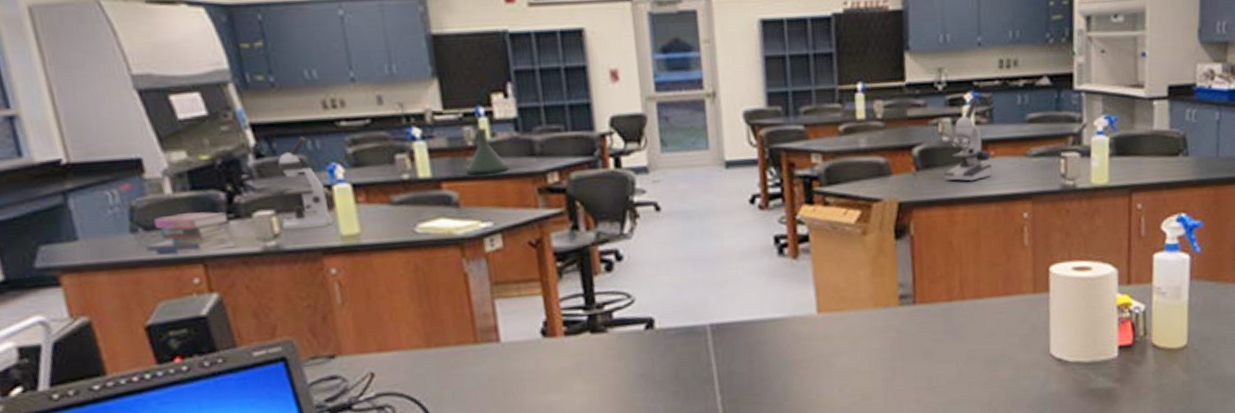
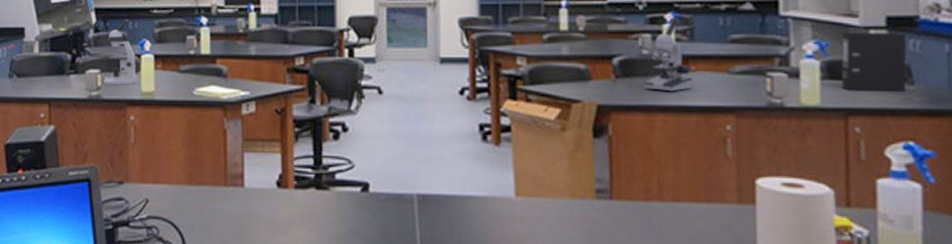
books: present [146,212,236,256] -> none [16,66,71,97]
flask: present [467,126,508,176] -> none [236,19,266,56]
binder: none [1127,103,1184,167] -> present [841,33,907,92]

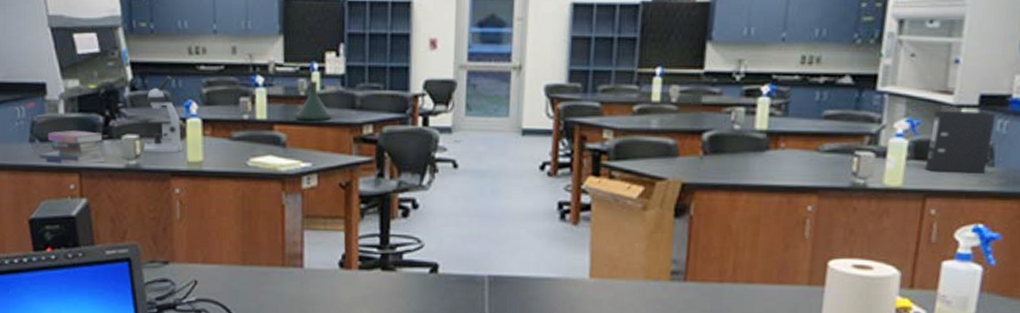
books: none [16,66,71,97] -> present [39,130,105,166]
flask: none [236,19,266,56] -> present [297,80,331,122]
microscope: present [644,17,693,92] -> none [731,89,781,170]

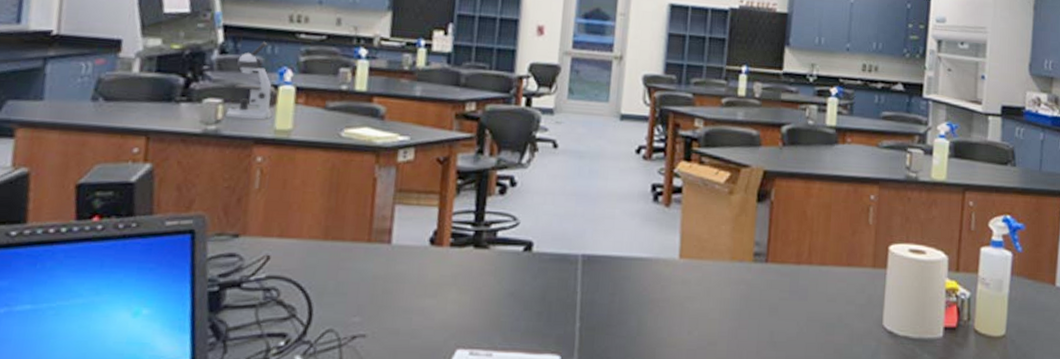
books: present [39,130,105,166] -> none [100,90,181,129]
flask: present [297,80,331,122] -> none [398,56,434,97]
binder: present [925,111,996,174] -> none [963,117,1014,172]

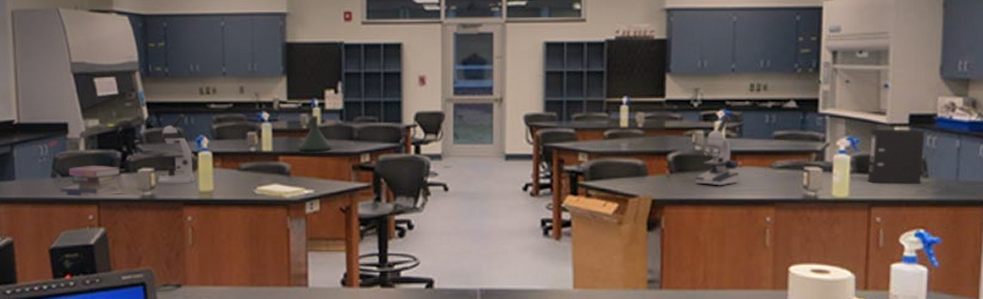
books: none [100,90,181,129] -> present [60,165,122,198]
flask: none [398,56,434,97] -> present [300,114,331,153]
microscope: none [806,91,847,162] -> present [695,114,739,186]
binder: none [963,117,1014,172] -> present [867,130,925,184]

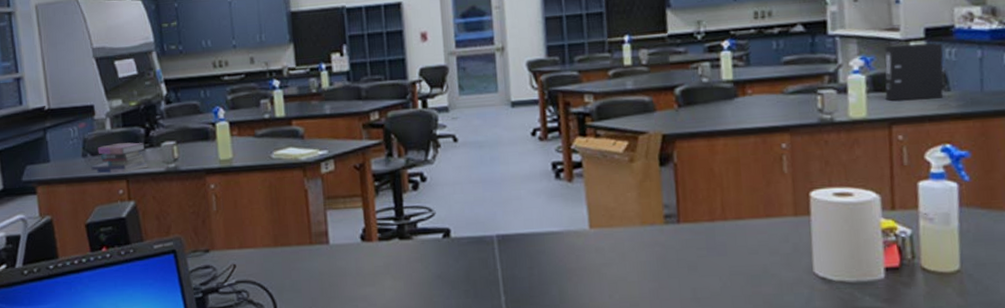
microscope: present [158,113,196,185] -> none [180,87,215,157]
flask: present [300,114,331,153] -> none [311,78,341,116]
microscope: present [695,114,739,186] -> none [705,44,750,117]

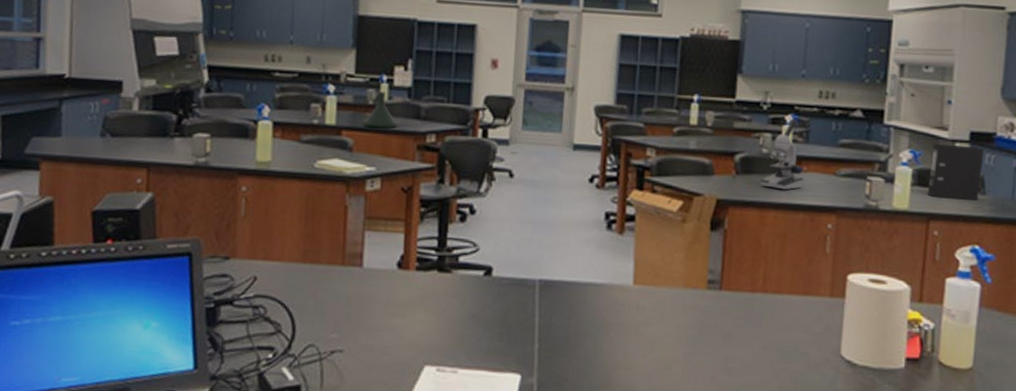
books: present [91,142,148,174] -> none [108,126,175,162]
flask: none [311,78,341,116] -> present [364,90,397,130]
microscope: none [705,44,750,117] -> present [760,119,803,190]

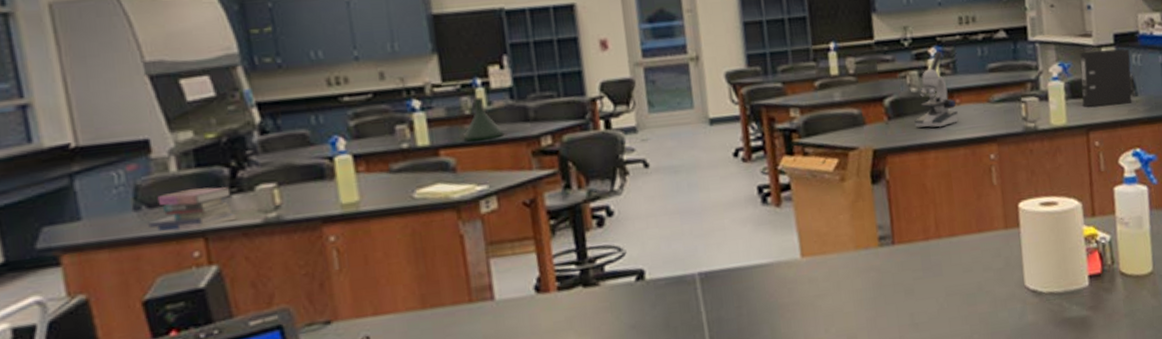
books: none [108,126,175,162] -> present [148,187,237,232]

